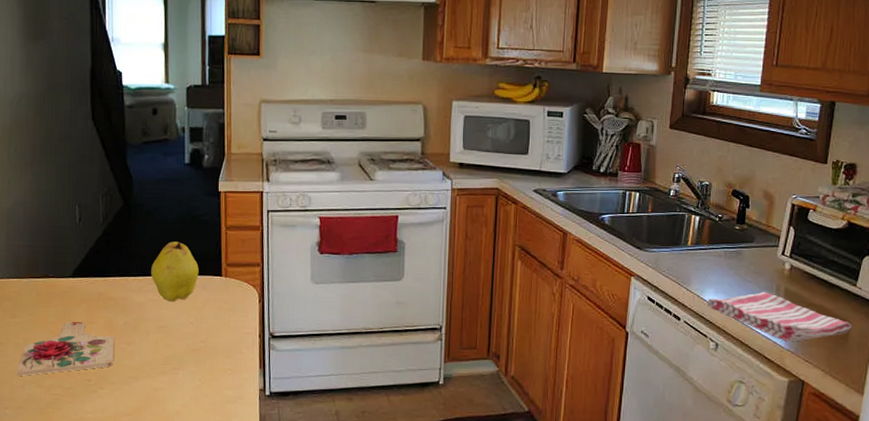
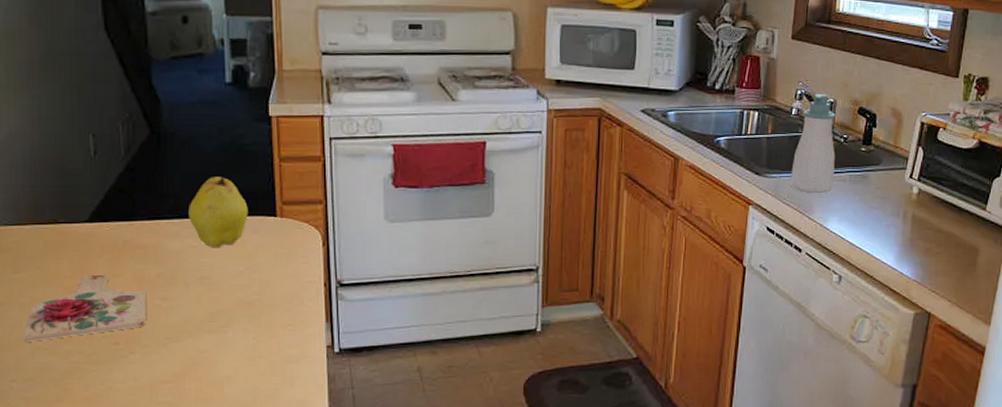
soap bottle: none [670,176,711,268] -> present [791,93,836,194]
dish towel: present [706,291,852,342] -> none [829,218,980,272]

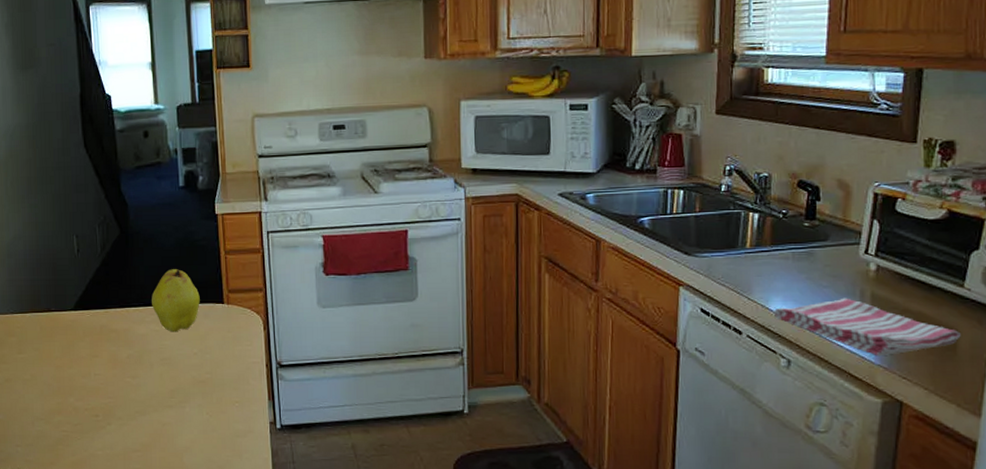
cutting board: present [23,274,146,342] -> none [25,355,119,412]
soap bottle: present [791,93,836,194] -> none [725,168,774,273]
dish towel: none [829,218,980,272] -> present [773,298,961,357]

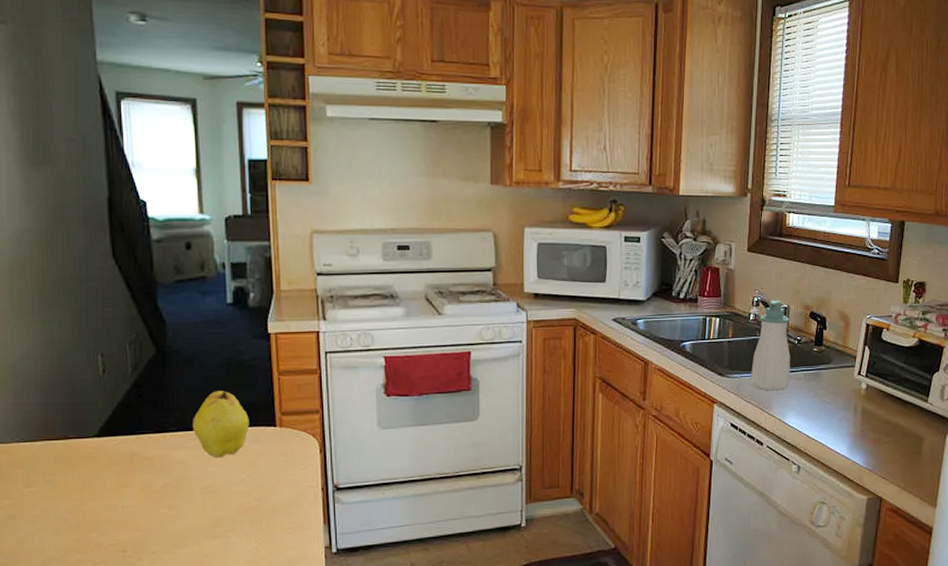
soap bottle: none [725,168,774,273] -> present [751,300,790,392]
dish towel: present [773,298,961,357] -> none [788,412,924,461]

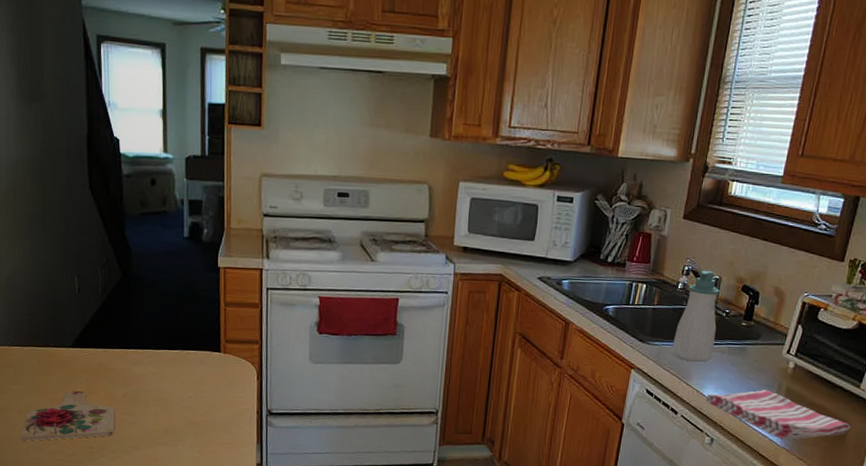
cutting board: none [34,486,153,552] -> present [20,390,114,441]
fruit: present [193,391,249,458] -> none [150,316,198,376]
dish towel: none [788,412,924,461] -> present [705,389,851,441]

